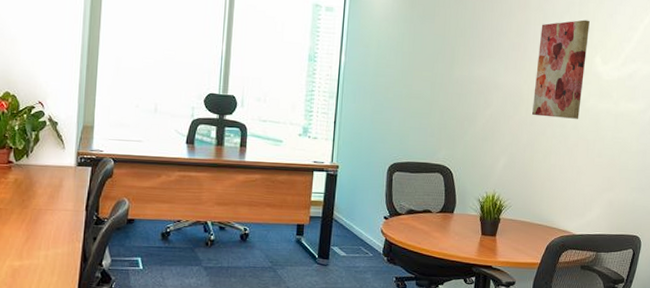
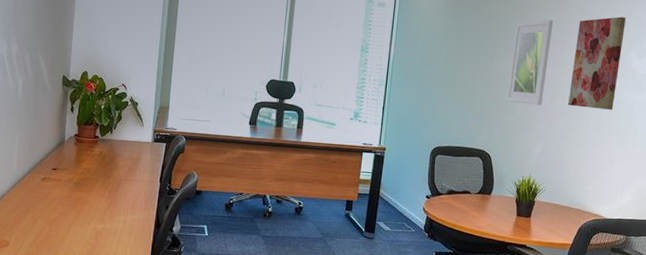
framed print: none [467,23,515,116] -> present [506,19,554,106]

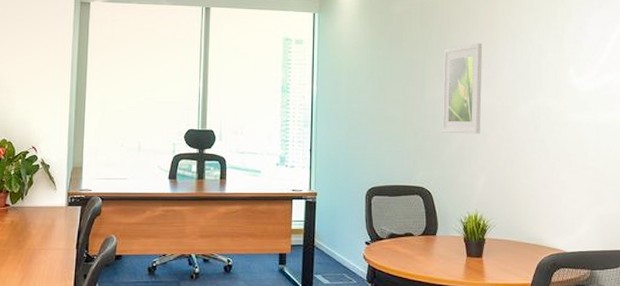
wall art: present [568,16,626,110] -> none [508,34,560,133]

